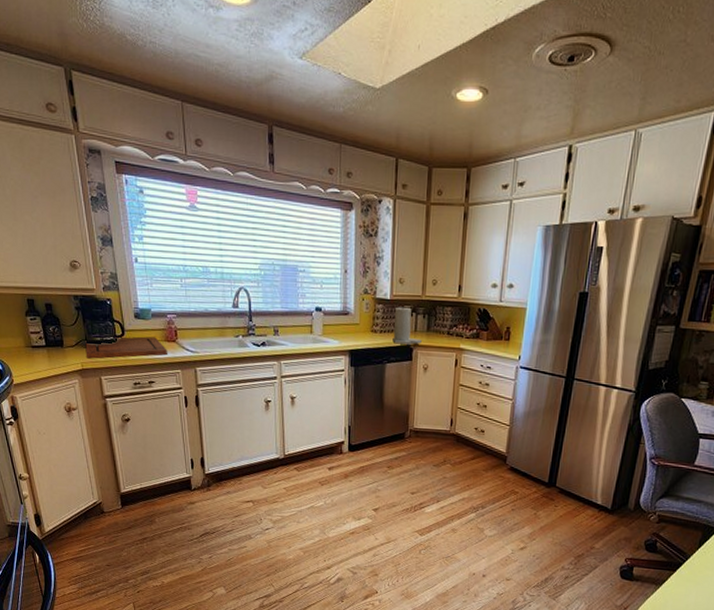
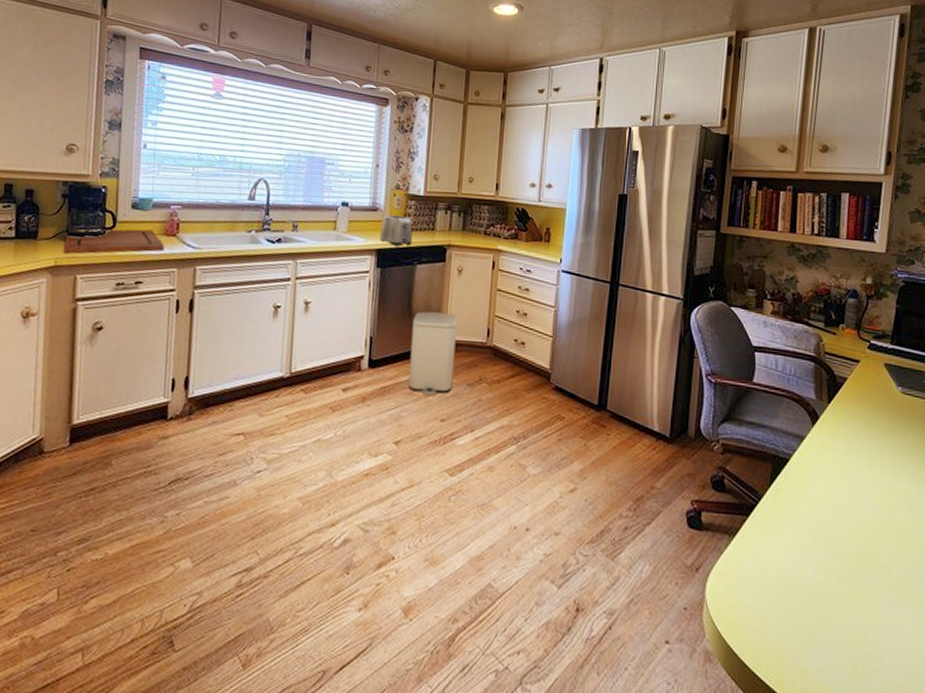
toaster: none [352,318,382,347] -> present [380,214,413,246]
pedal bin: none [383,404,424,473] -> present [408,311,458,395]
paper towel: present [392,307,422,345] -> none [425,204,456,245]

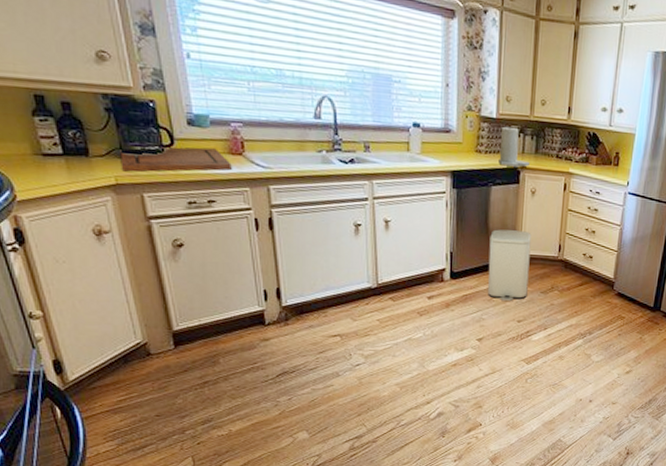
toaster: present [380,214,413,246] -> none [454,136,487,168]
paper towel: none [425,204,456,245] -> present [498,126,530,167]

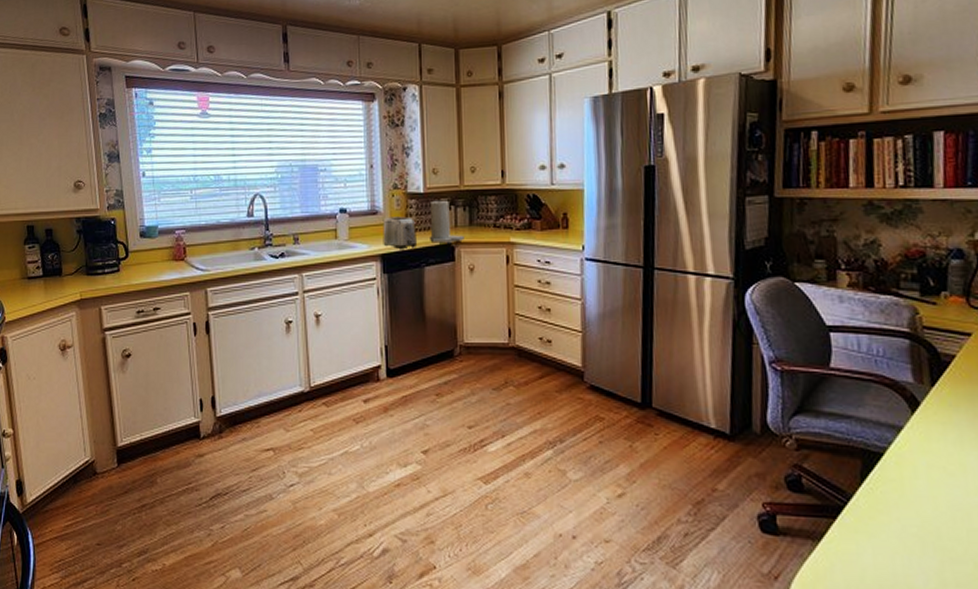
cutting board: present [120,147,232,172] -> none [85,257,175,287]
toaster: none [454,136,487,168] -> present [383,216,418,249]
pedal bin: present [488,229,532,301] -> none [427,315,477,401]

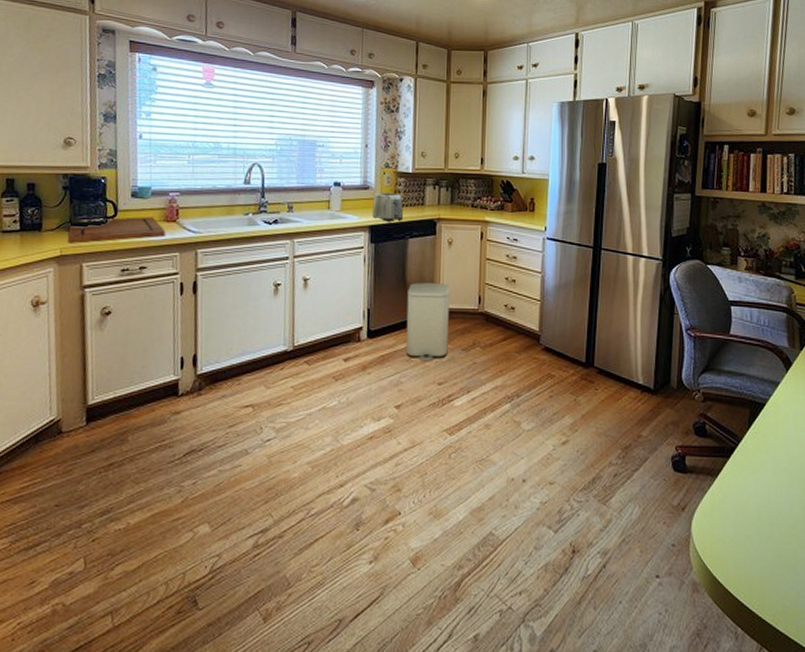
cutting board: none [85,257,175,287] -> present [67,217,166,244]
pedal bin: none [427,315,477,401] -> present [406,283,450,360]
paper towel: present [429,200,464,243] -> none [415,180,445,219]

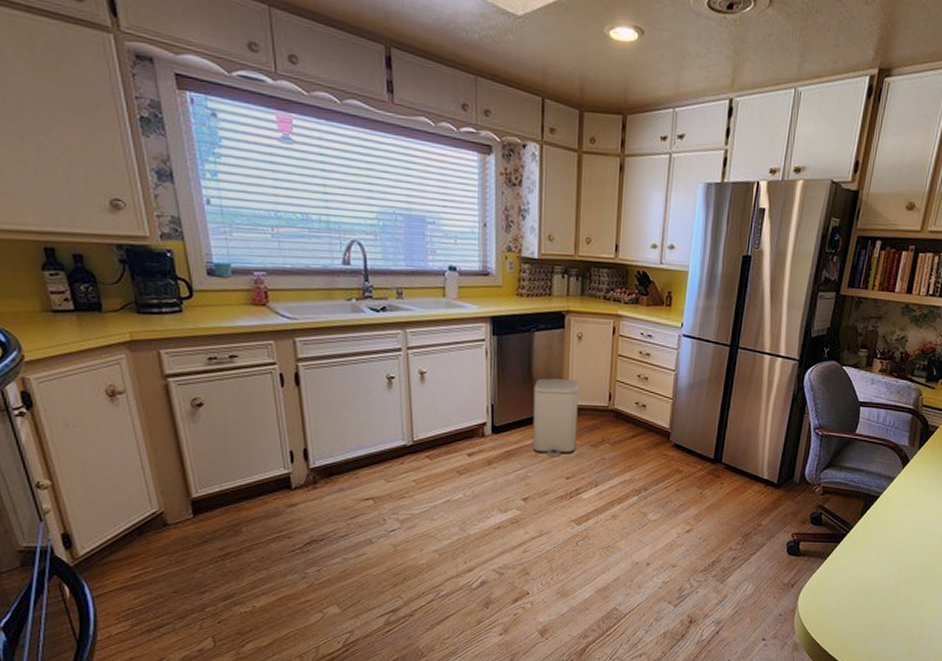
cutting board: present [67,217,166,244] -> none [135,298,255,327]
toaster: present [372,192,404,221] -> none [494,279,529,313]

